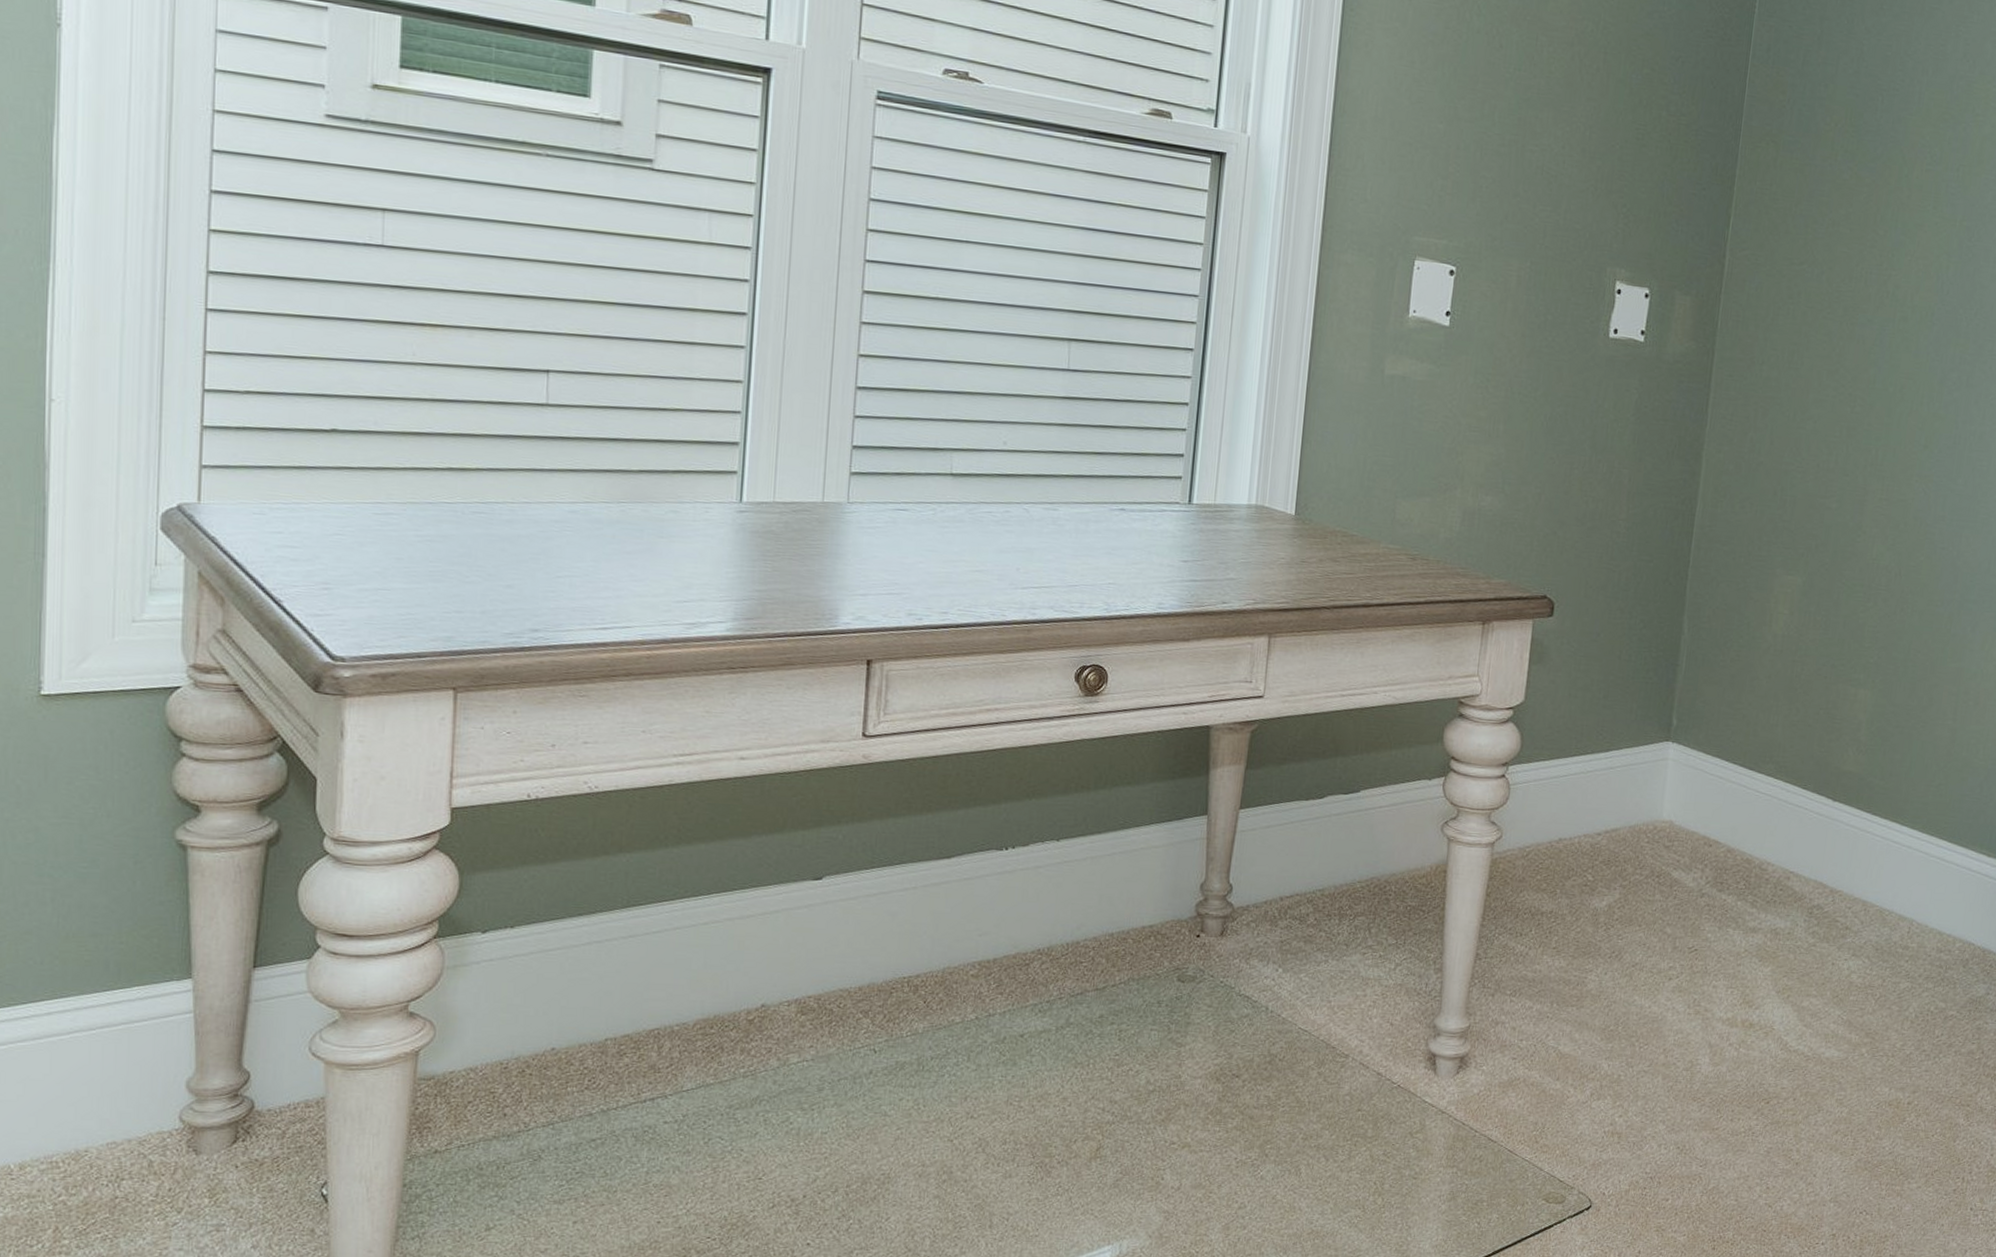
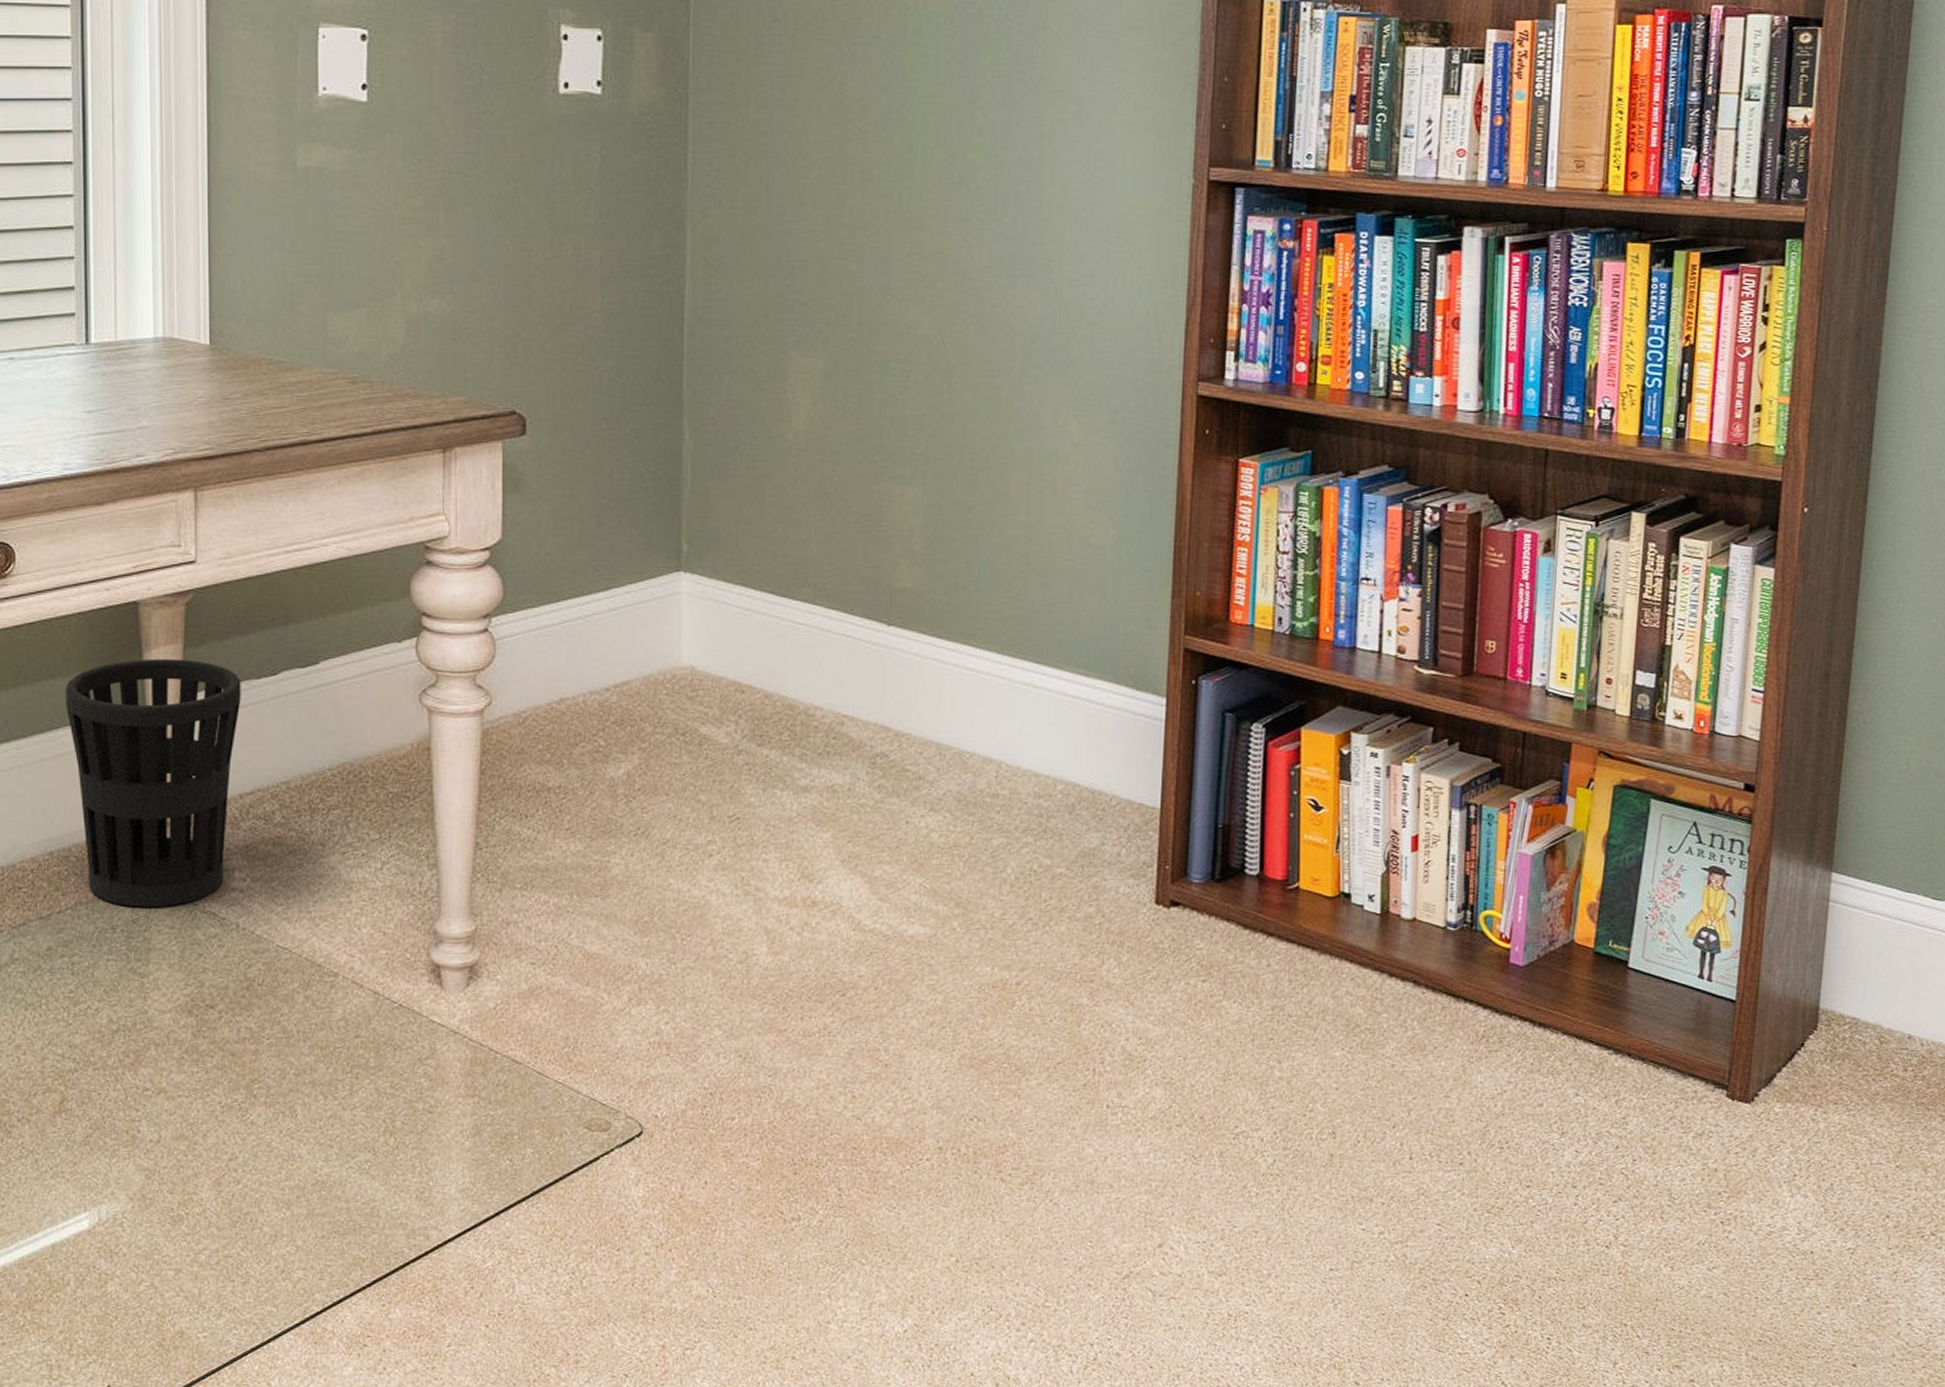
wastebasket: none [1137,775,1292,988] -> present [64,658,241,907]

